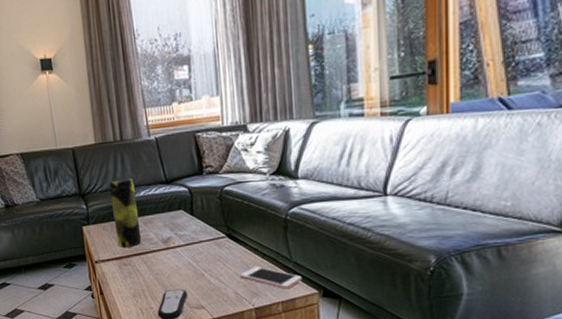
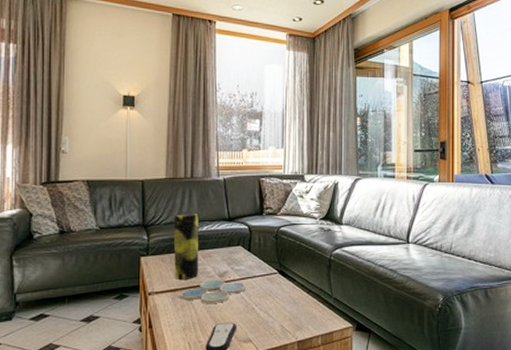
drink coaster: none [126,246,192,271] -> present [180,280,246,303]
cell phone: present [240,266,302,290] -> none [287,301,340,323]

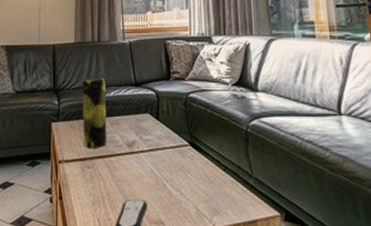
drink coaster: present [180,280,246,303] -> none [89,150,155,176]

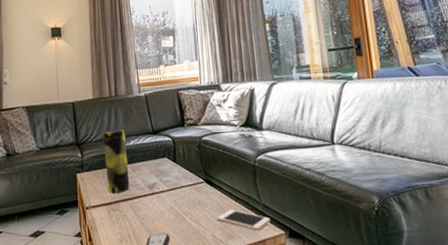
cell phone: none [202,180,263,209] -> present [217,209,271,231]

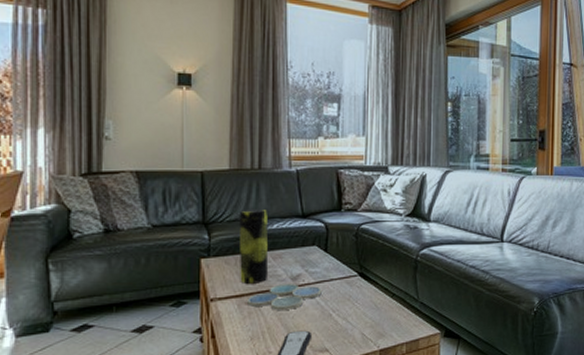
drink coaster: none [115,192,175,215] -> present [247,284,322,310]
cell phone: present [217,209,271,231] -> none [369,306,427,330]

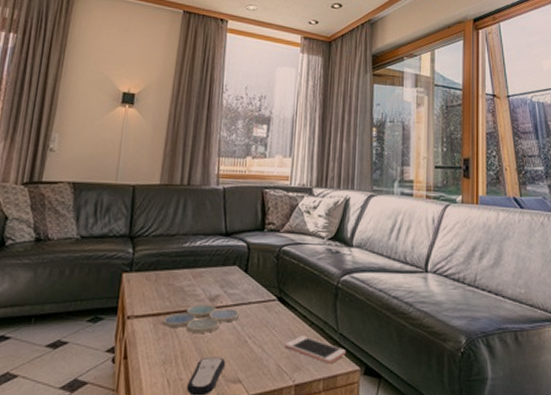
vase: present [240,208,269,284] -> none [159,224,192,302]
cell phone: none [369,306,427,330] -> present [285,336,346,364]

